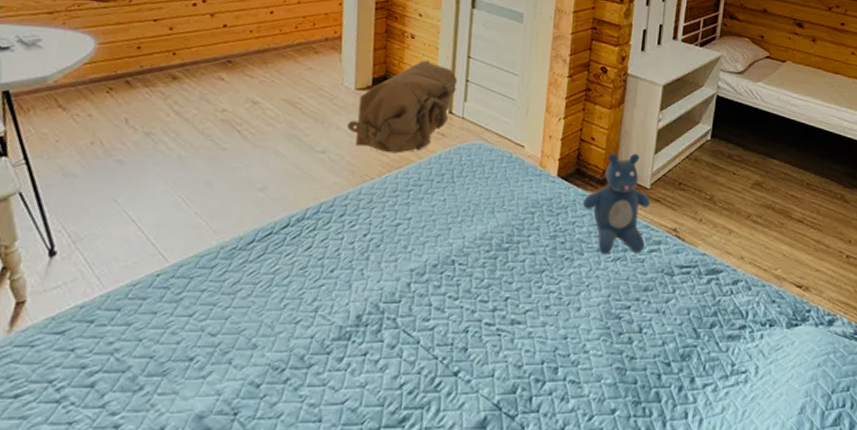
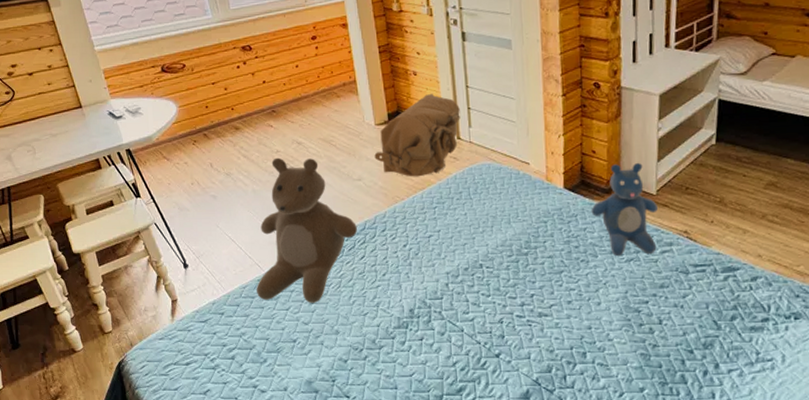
teddy bear: none [151,118,310,307] -> present [256,157,358,303]

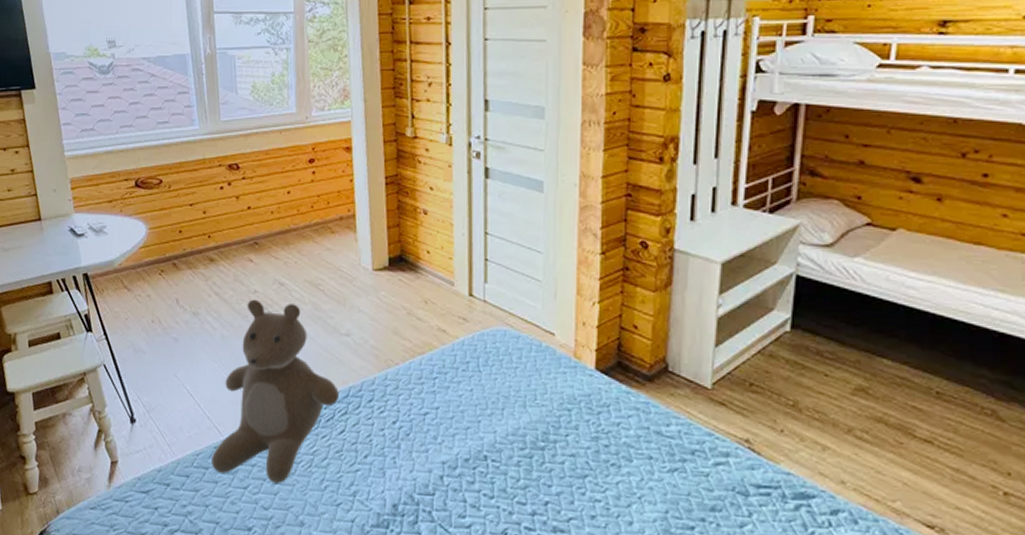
duffel bag: present [374,93,460,177] -> none [368,237,475,338]
stuffed animal: present [591,162,659,257] -> none [627,345,714,465]

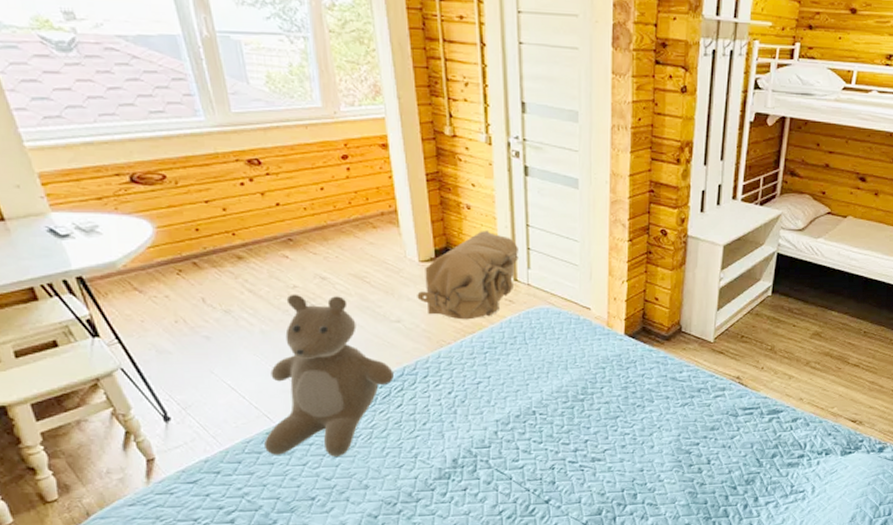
duffel bag: none [368,237,475,338] -> present [417,230,518,320]

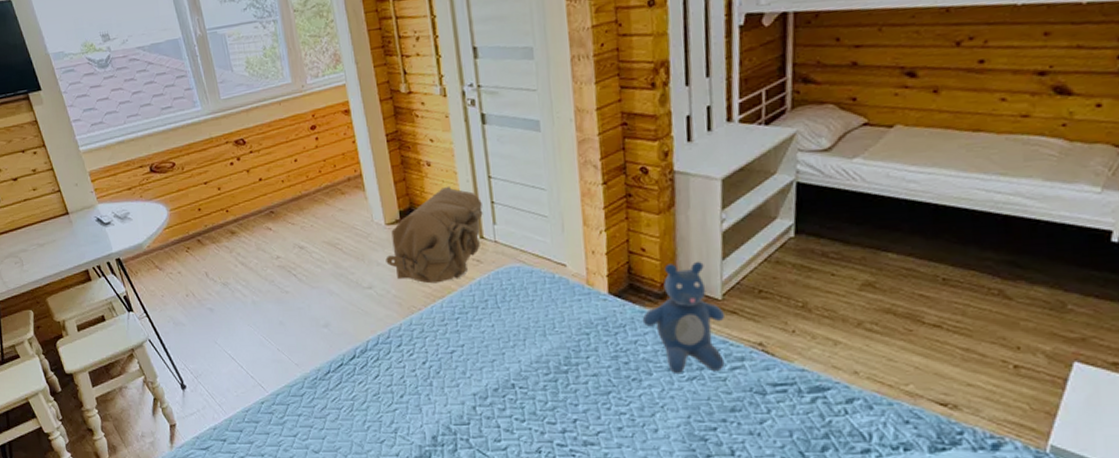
teddy bear: present [264,294,395,457] -> none [260,264,370,429]
stuffed animal: none [650,310,715,402] -> present [642,261,726,375]

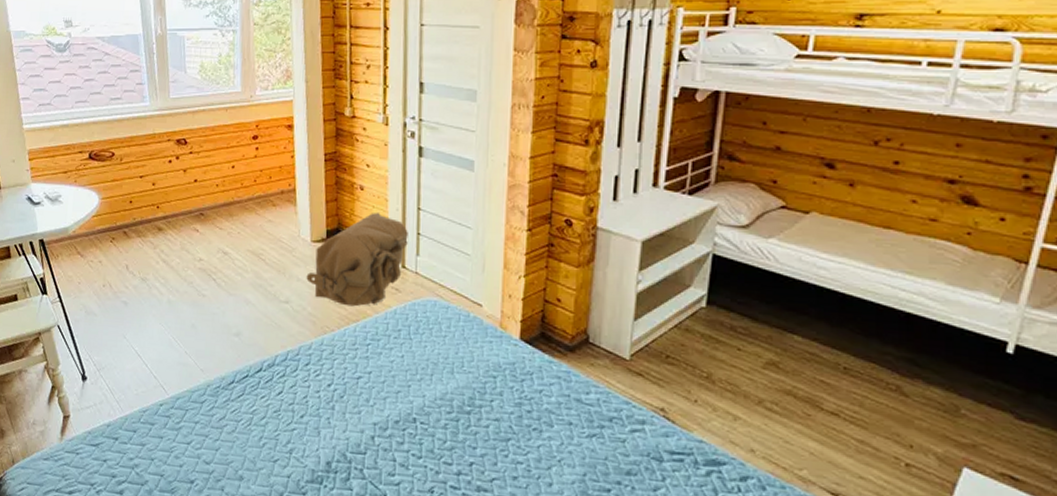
stuffed animal: present [642,261,726,375] -> none [550,317,632,431]

